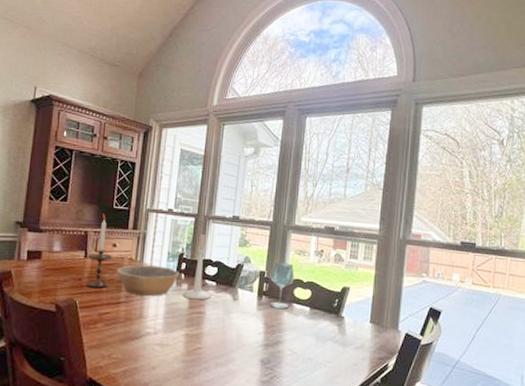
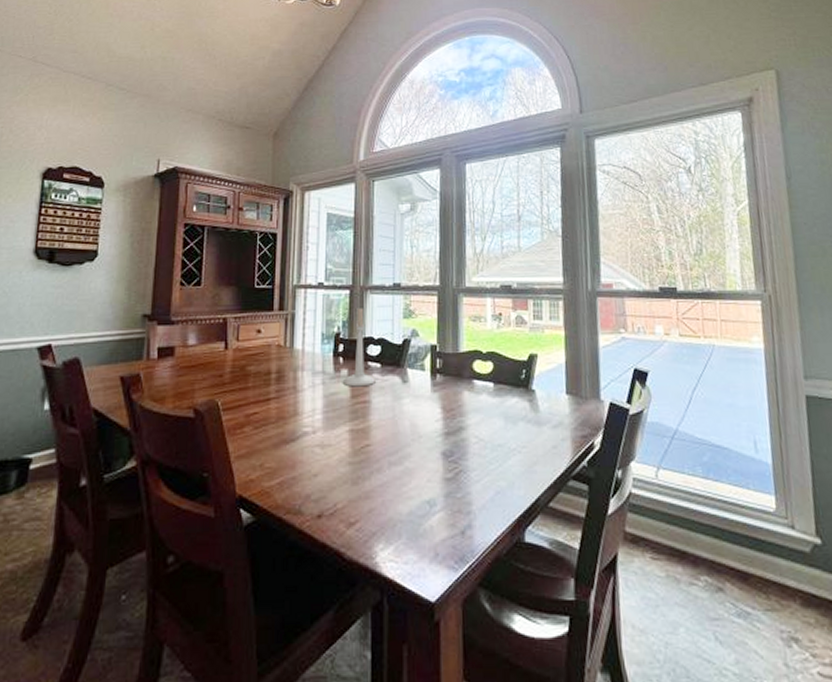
candlestick: present [87,213,113,289] -> none [228,295,258,385]
bowl: present [117,265,180,296] -> none [264,351,337,388]
wine glass: present [269,262,295,310] -> none [443,332,472,389]

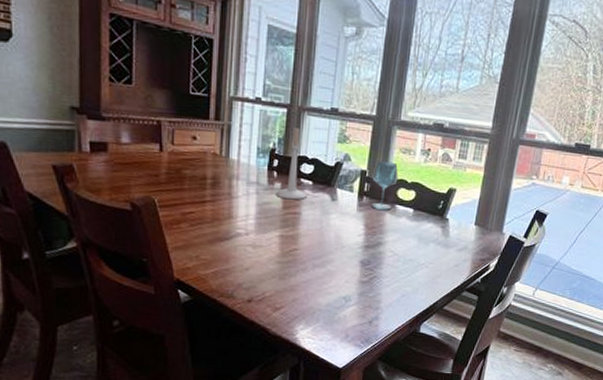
wine glass: none [443,332,472,389] -> present [371,161,399,211]

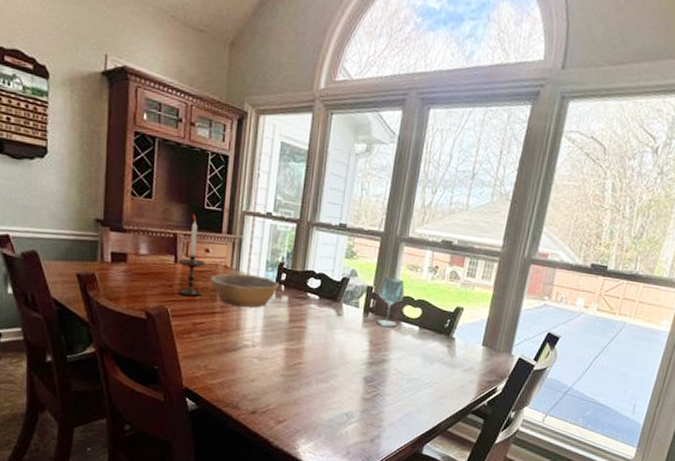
candlestick: none [163,100,193,186] -> present [178,214,206,297]
bowl: none [199,160,272,195] -> present [211,273,280,308]
candlestick: present [275,128,307,200] -> none [282,242,313,314]

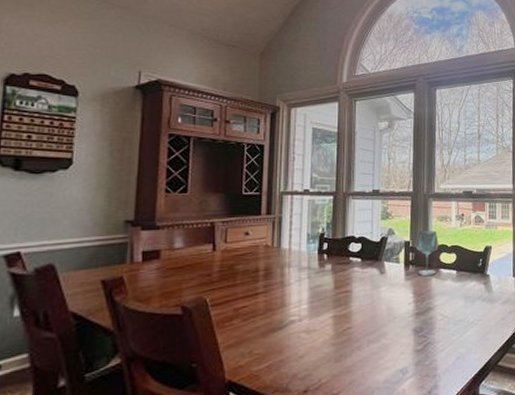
candlestick: present [178,214,206,297] -> none [216,201,246,283]
bowl: present [211,273,280,308] -> none [252,249,322,283]

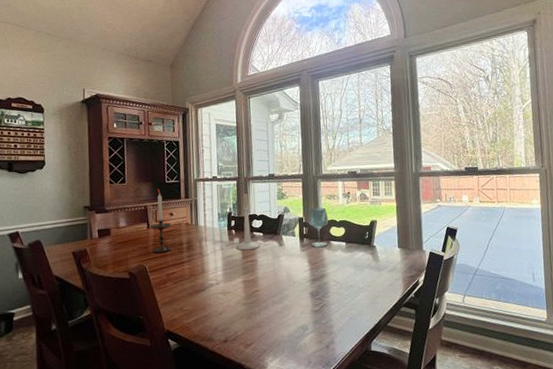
candlestick: none [216,201,246,283] -> present [150,189,172,254]
candlestick: none [326,211,356,280] -> present [235,193,260,251]

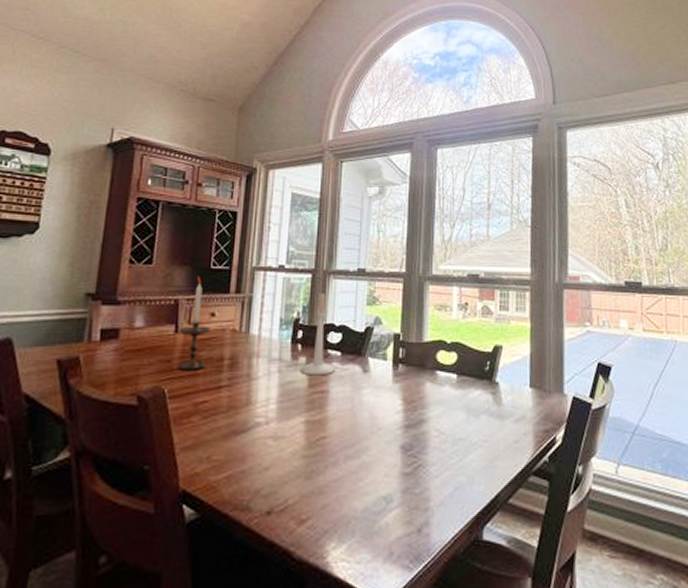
wine glass: present [308,207,329,248] -> none [406,321,436,380]

